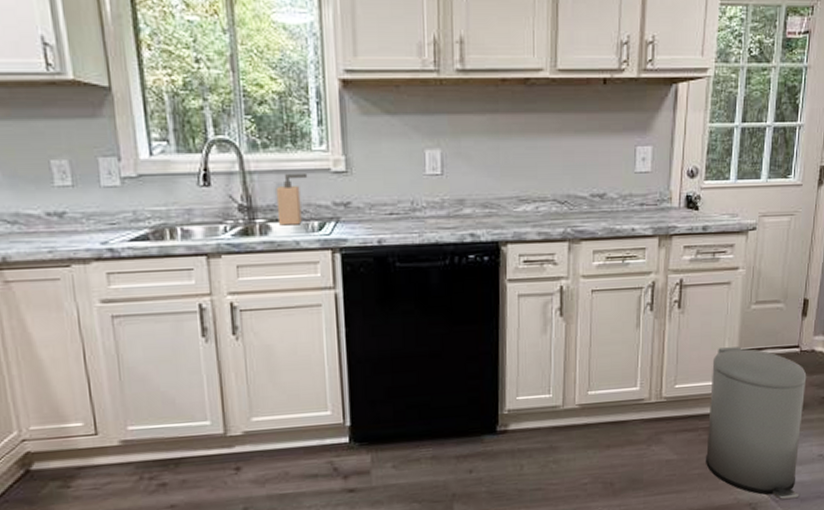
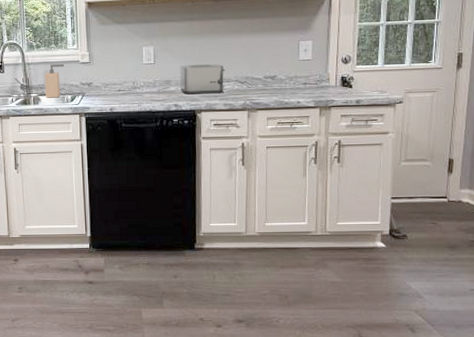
toaster: none [478,176,539,220] -> present [180,64,225,95]
pedal bin: present [706,347,807,500] -> none [366,195,455,325]

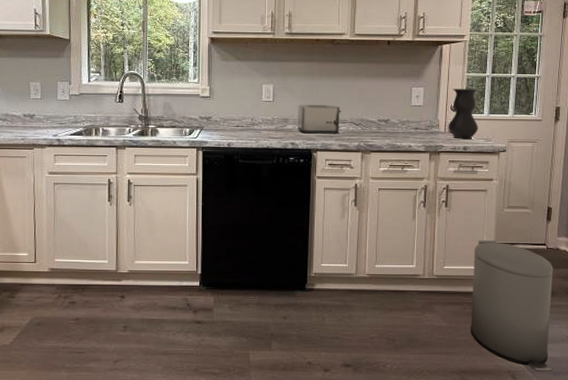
soap dispenser: present [44,64,65,98] -> none [163,97,185,131]
vase: none [339,38,373,93] -> present [448,88,479,139]
pedal bin: none [366,195,455,325] -> present [471,240,554,372]

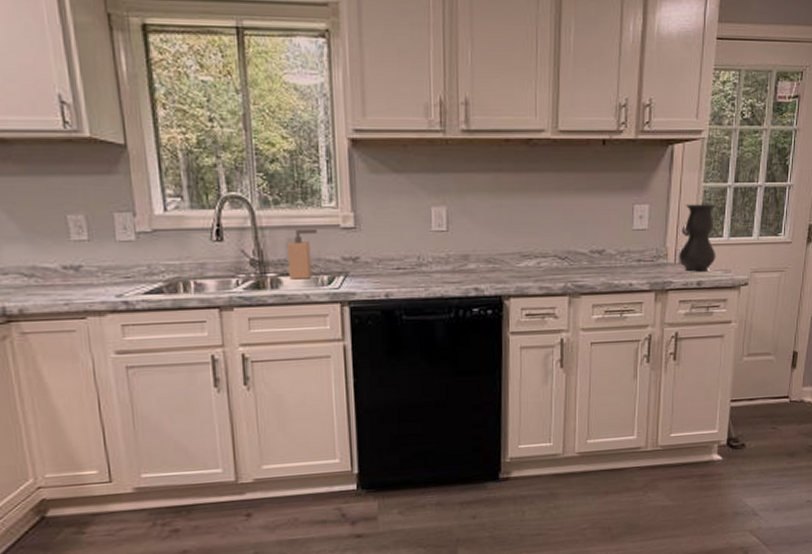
soap dispenser: none [163,97,185,131] -> present [286,230,318,280]
toaster: present [298,105,341,134] -> none [482,233,541,275]
pedal bin: present [471,240,554,372] -> none [700,397,796,545]

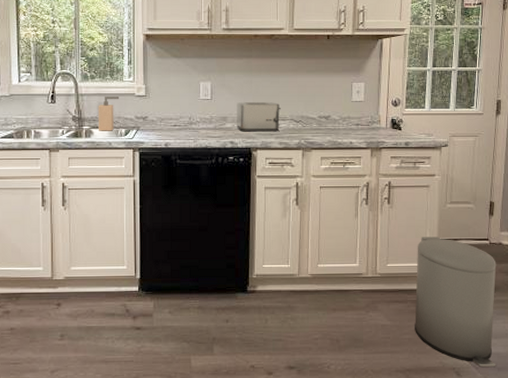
toaster: none [482,233,541,275] -> present [237,102,281,132]
vase: present [679,204,718,272] -> none [389,83,420,135]
pedal bin: none [700,397,796,545] -> present [415,237,497,368]

